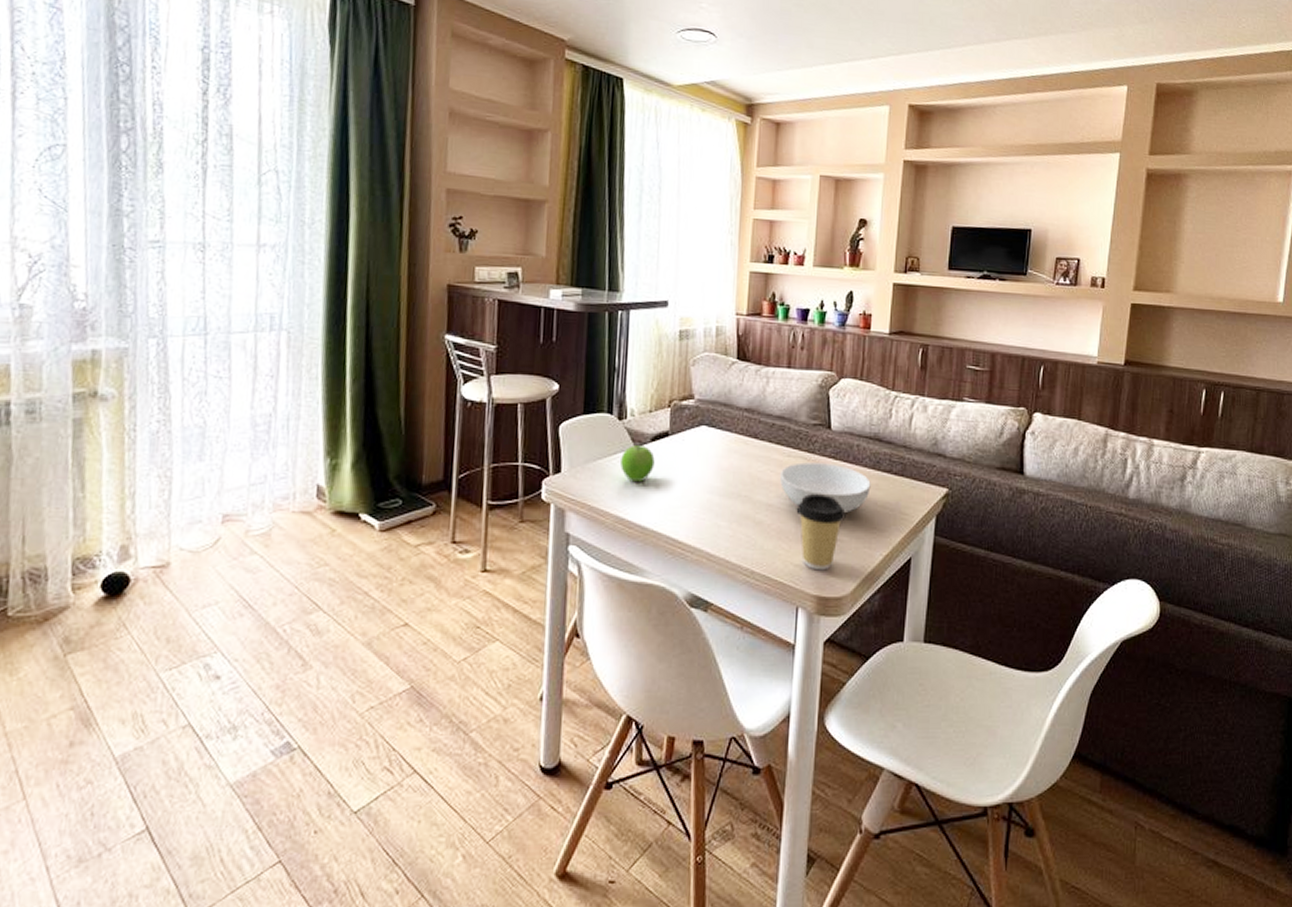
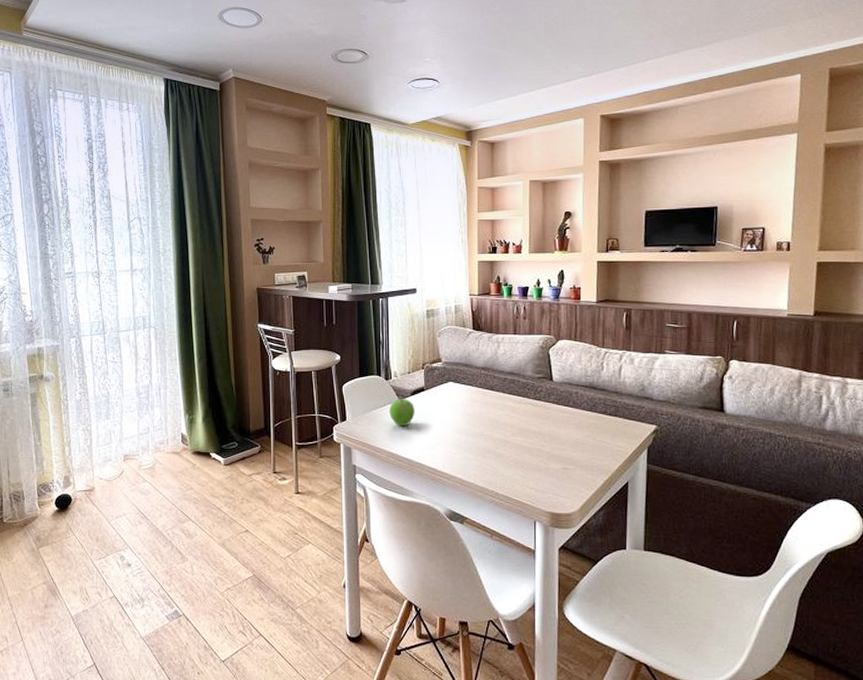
serving bowl: present [779,462,871,513] -> none [513,408,590,446]
coffee cup: present [796,494,846,571] -> none [528,432,570,493]

